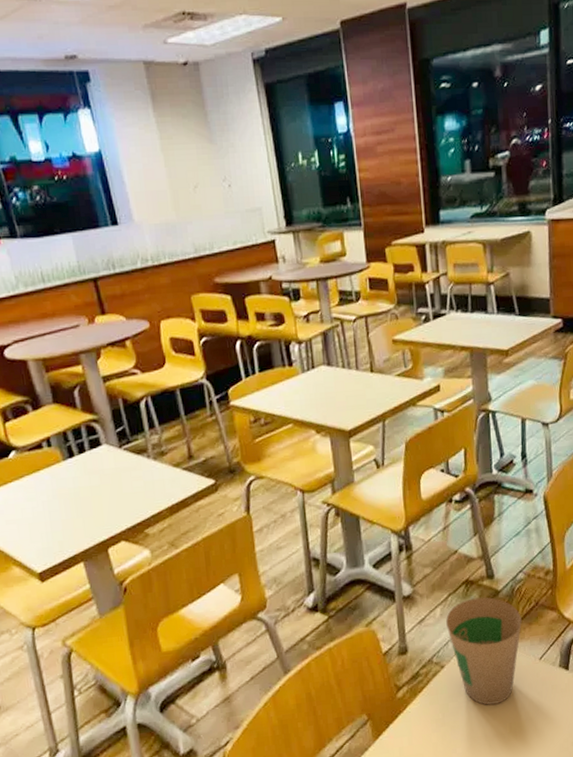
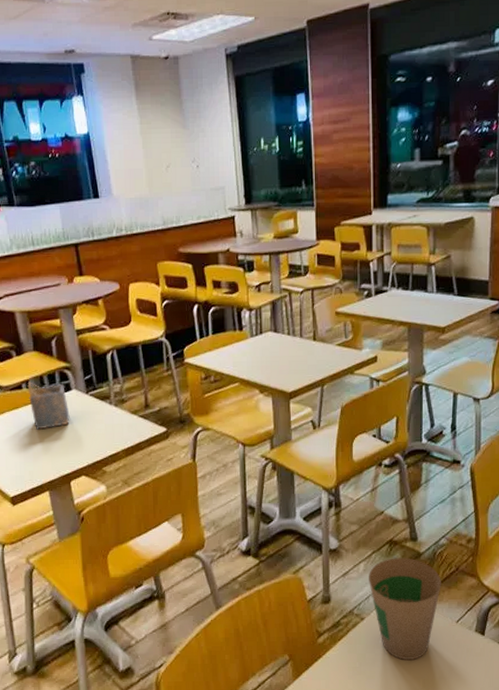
napkin holder: none [48,439,102,493] -> present [27,382,70,430]

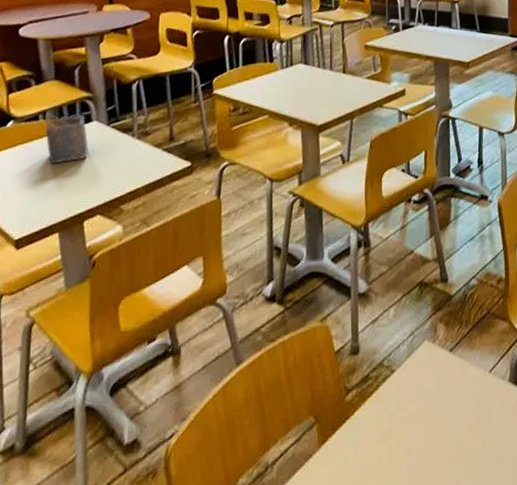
paper cup: present [369,558,441,660] -> none [399,301,473,417]

